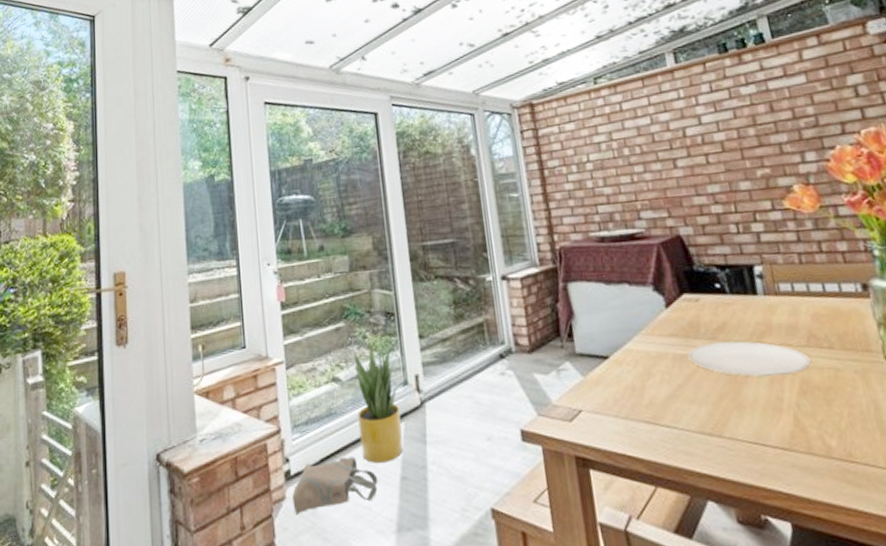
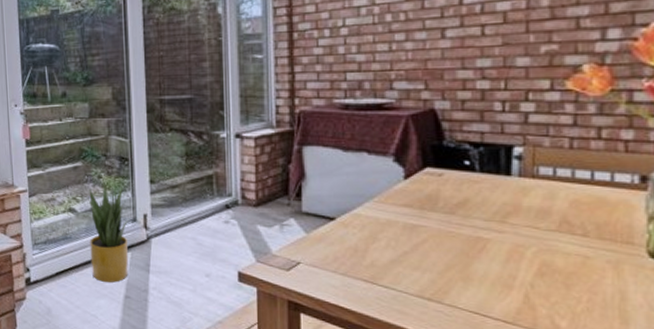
tote bag: present [292,457,378,515] -> none [31,274,105,313]
plate: present [688,341,811,378] -> none [420,217,557,257]

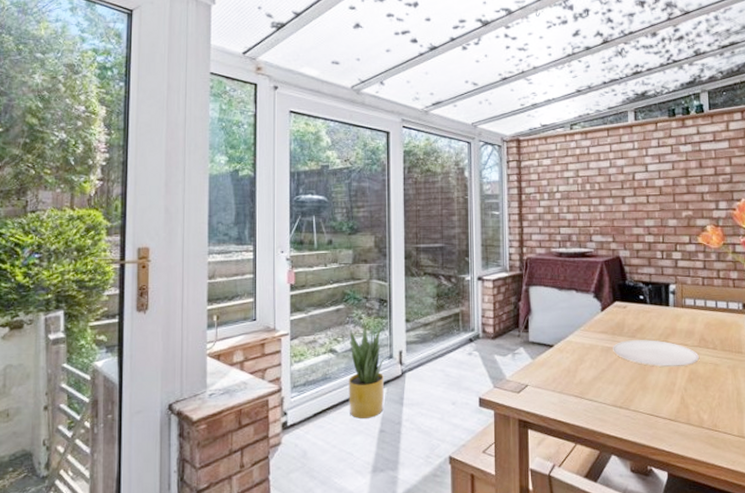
plate: none [420,217,557,257] -> present [613,340,699,368]

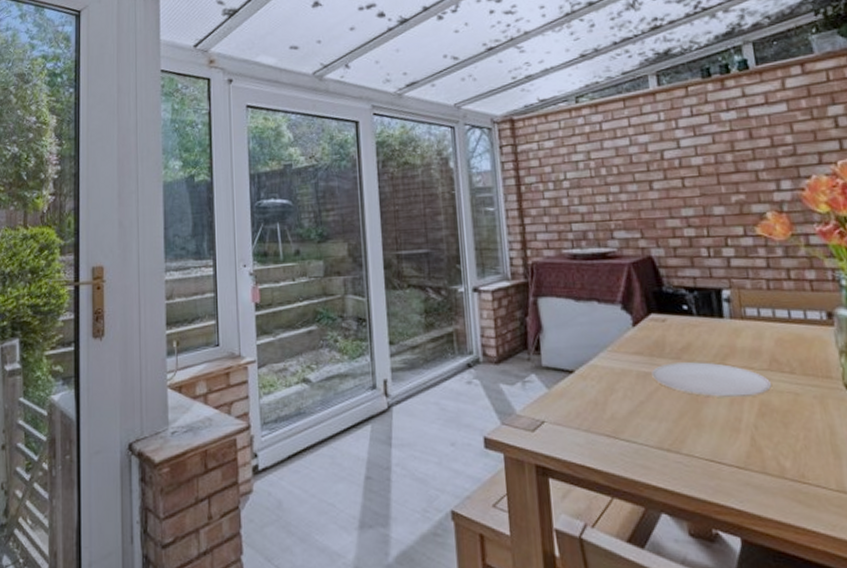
planter: present [347,325,386,419] -> none [322,349,369,462]

